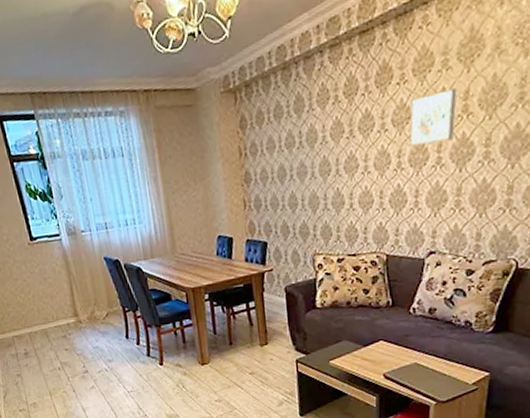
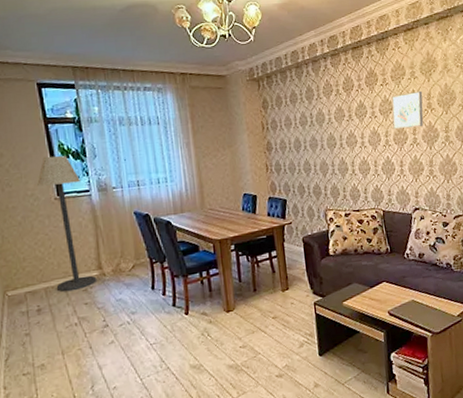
floor lamp: none [10,197,75,337] -> present [37,156,97,292]

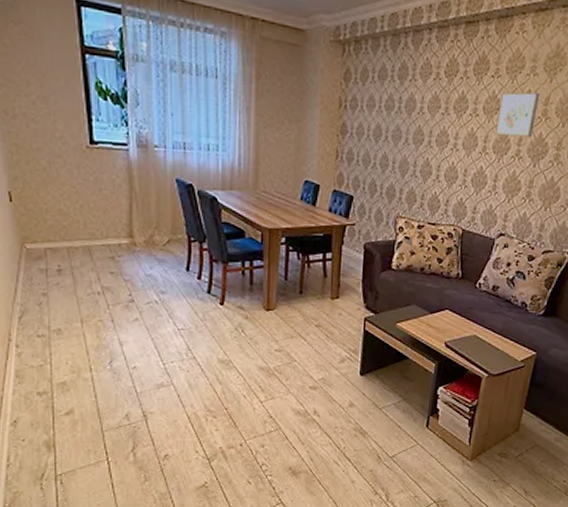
floor lamp: present [37,156,97,292] -> none [68,94,127,255]

